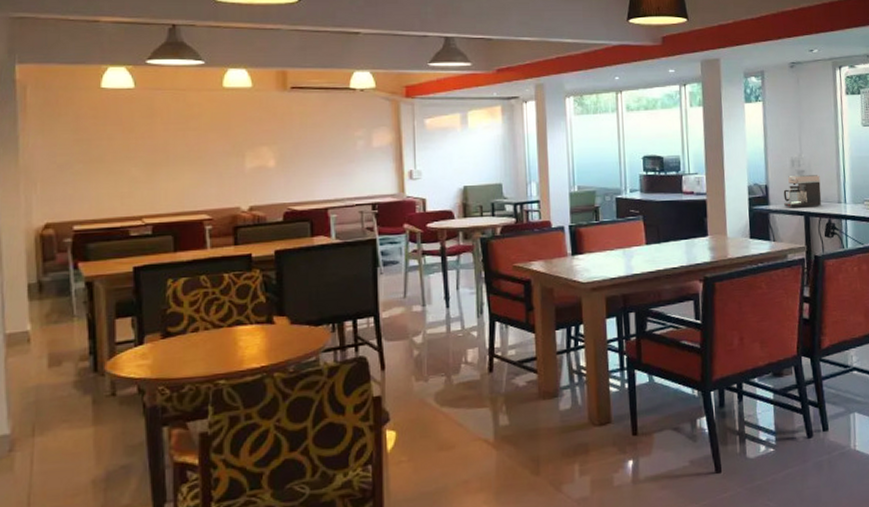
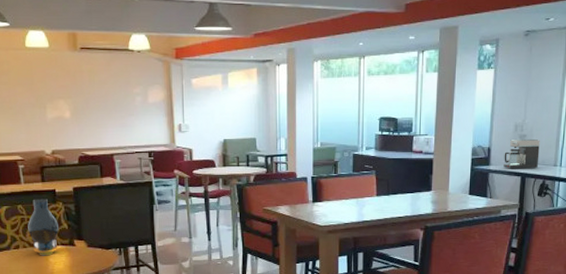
vase: none [212,266,255,340] -> present [28,199,59,256]

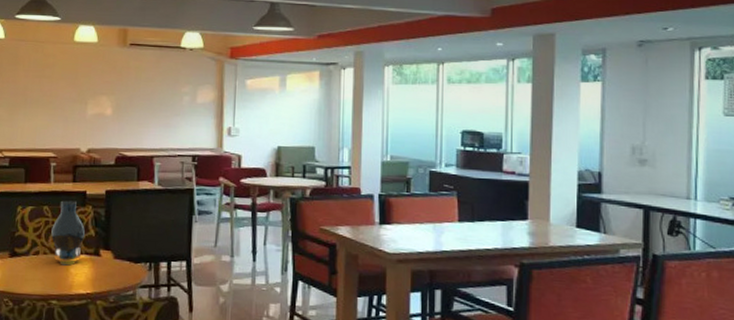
coffee maker: present [503,138,540,169] -> none [620,164,666,201]

